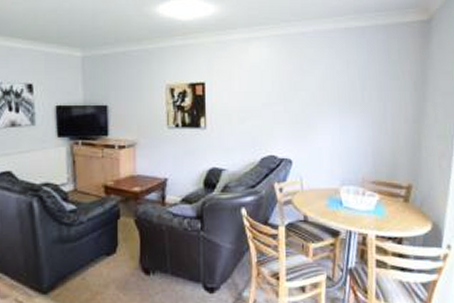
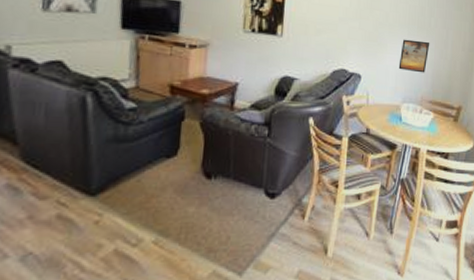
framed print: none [332,117,366,152] -> present [398,39,430,73]

